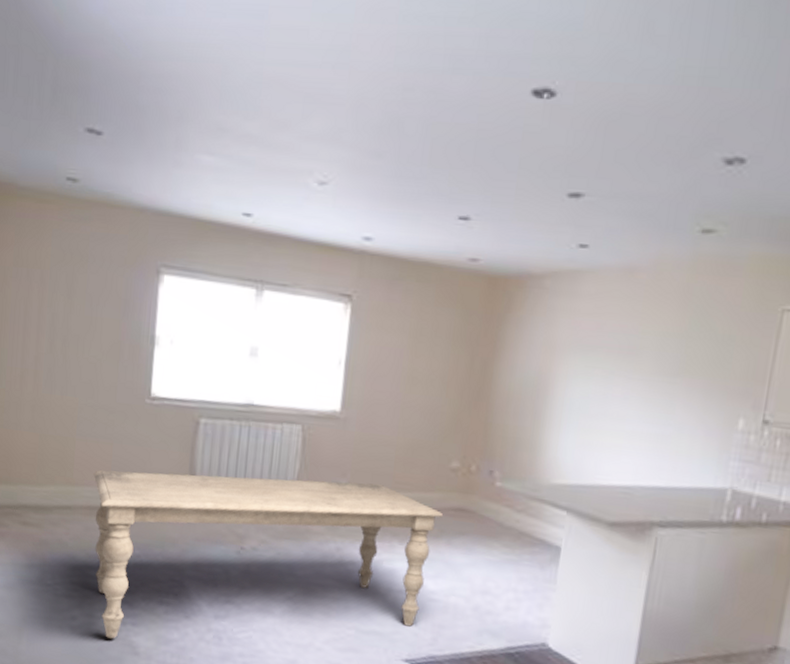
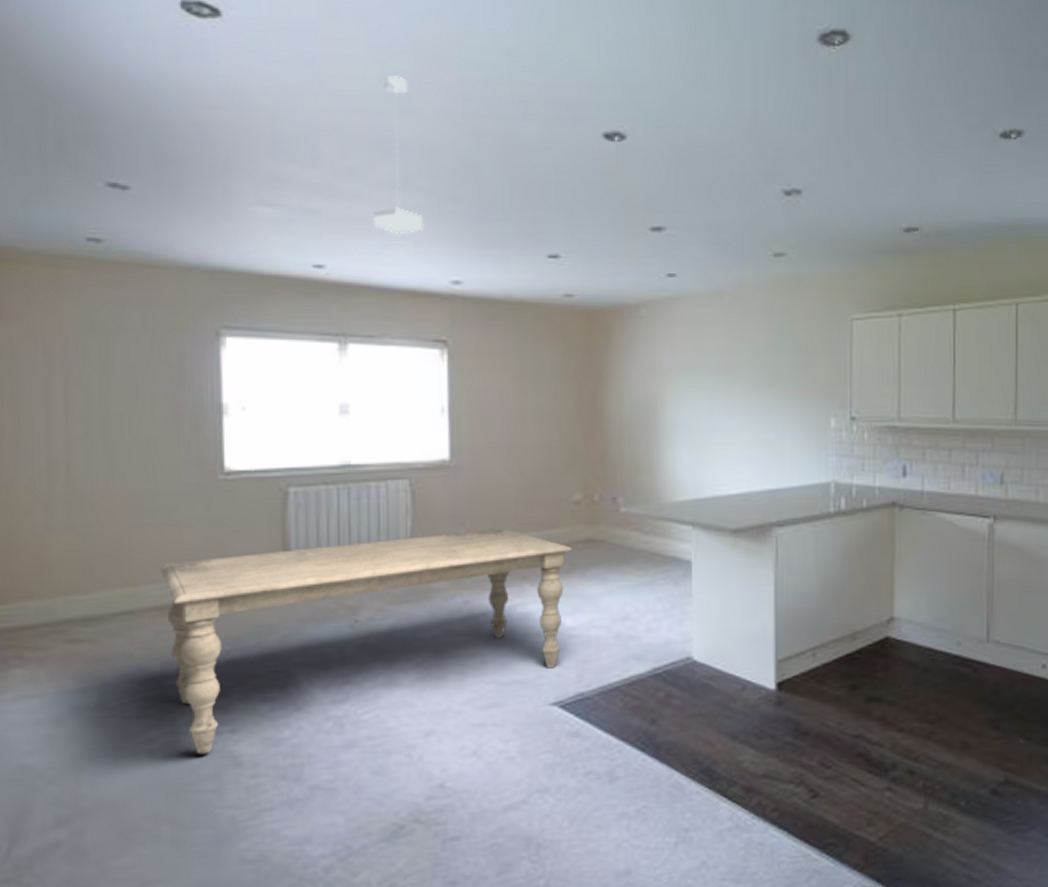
pendant lamp: none [299,28,346,188] -> present [374,75,424,235]

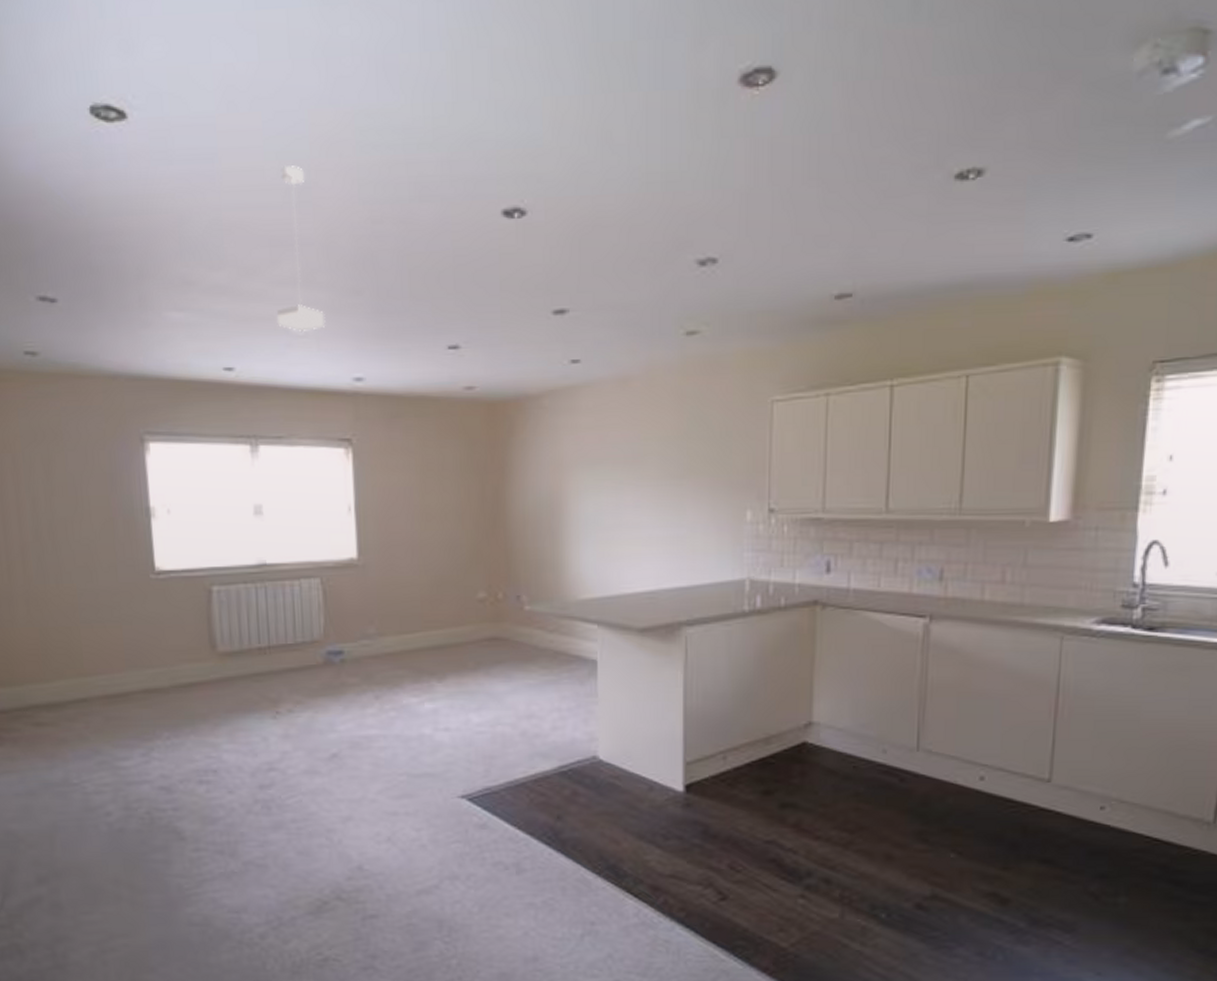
dining table: present [159,529,572,754] -> none [105,626,477,828]

